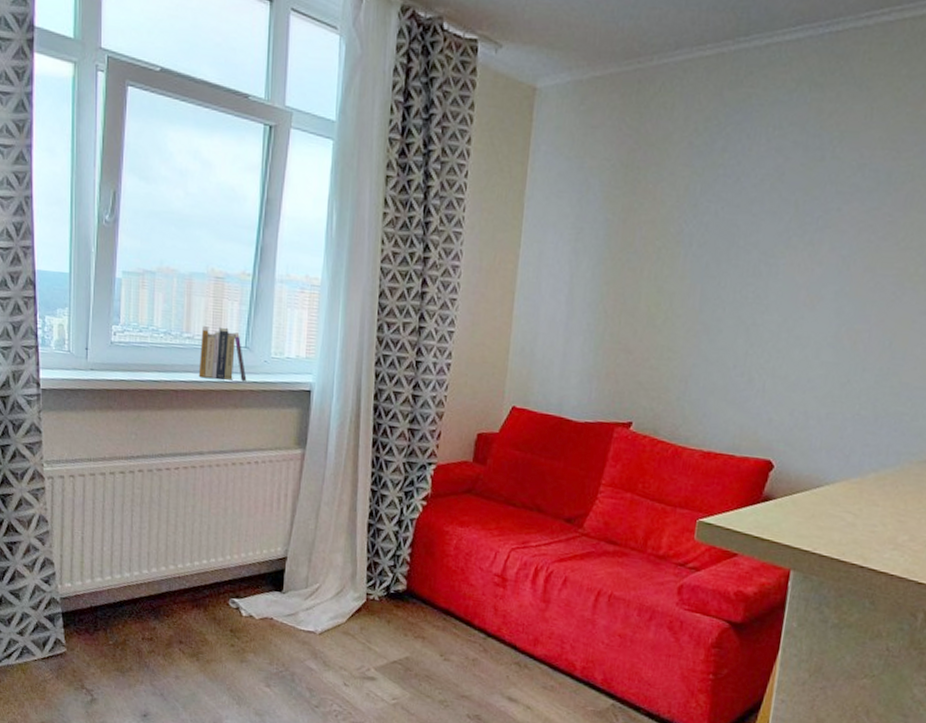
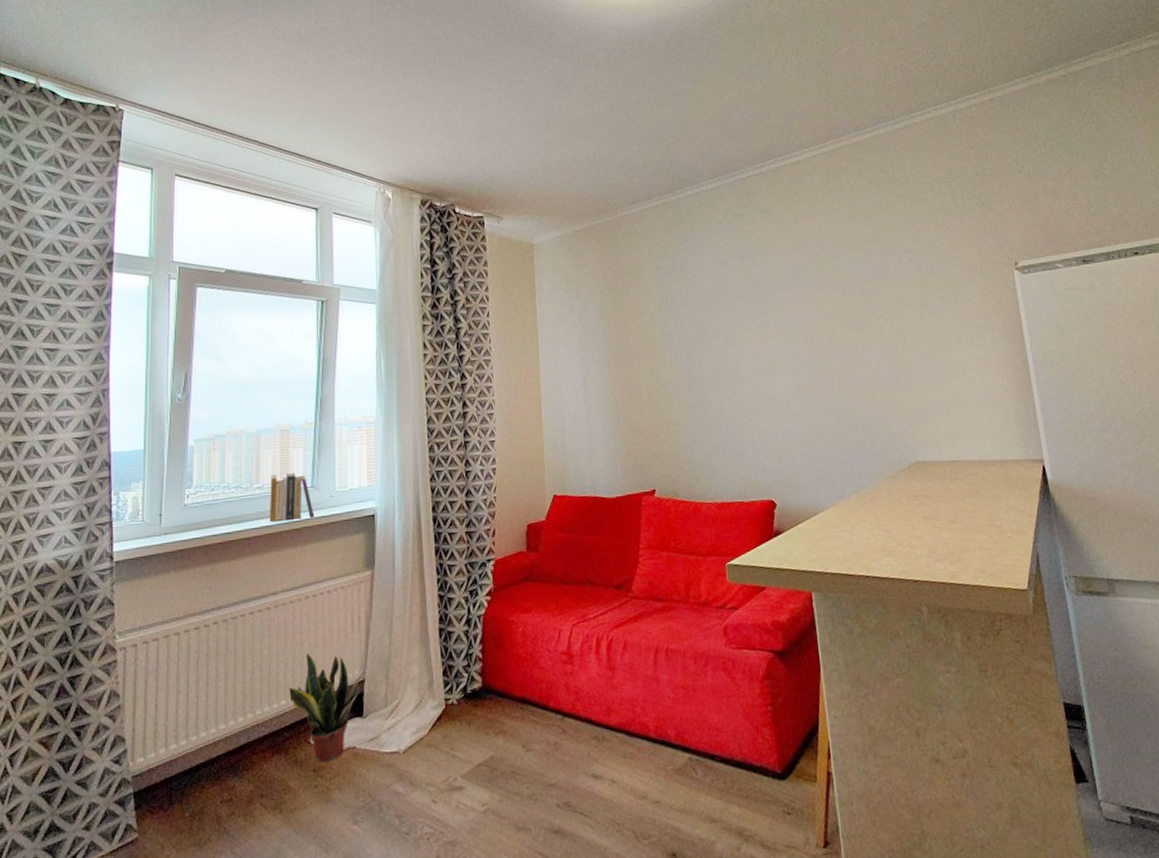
potted plant: none [211,519,291,626] -> present [289,653,368,763]

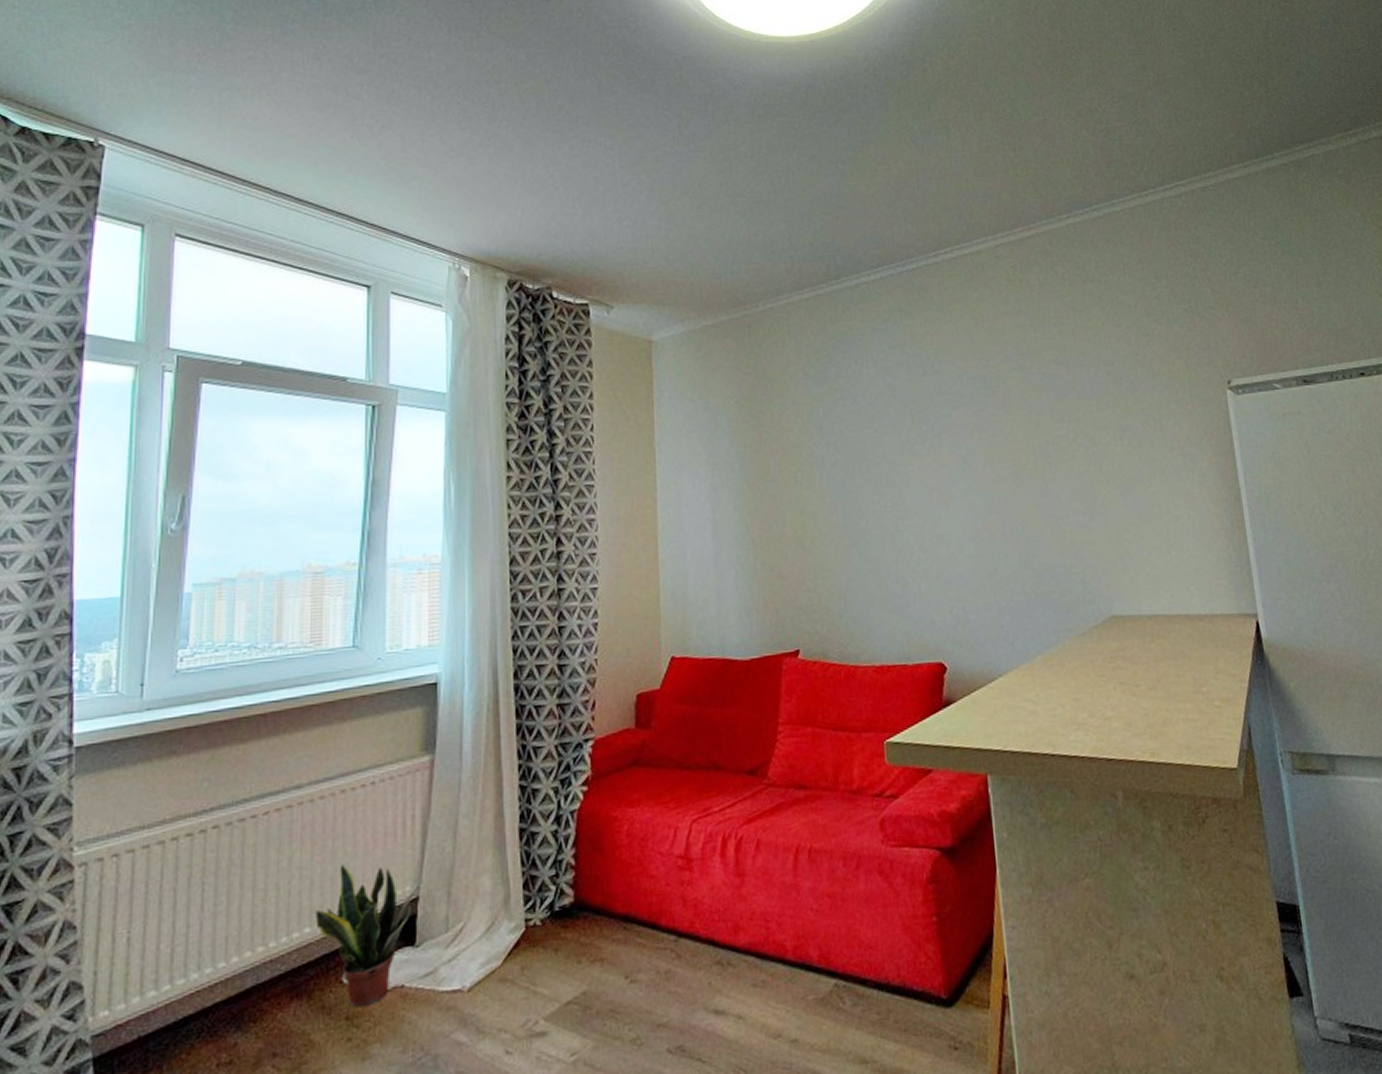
books: present [269,472,315,521] -> none [294,627,356,692]

